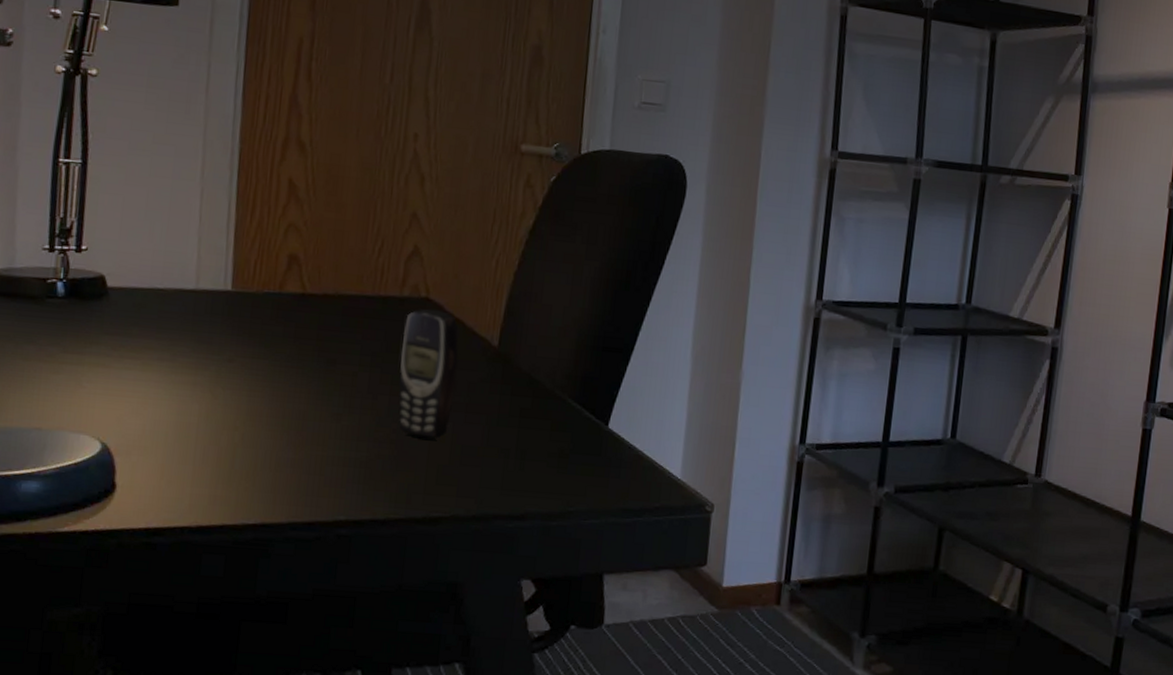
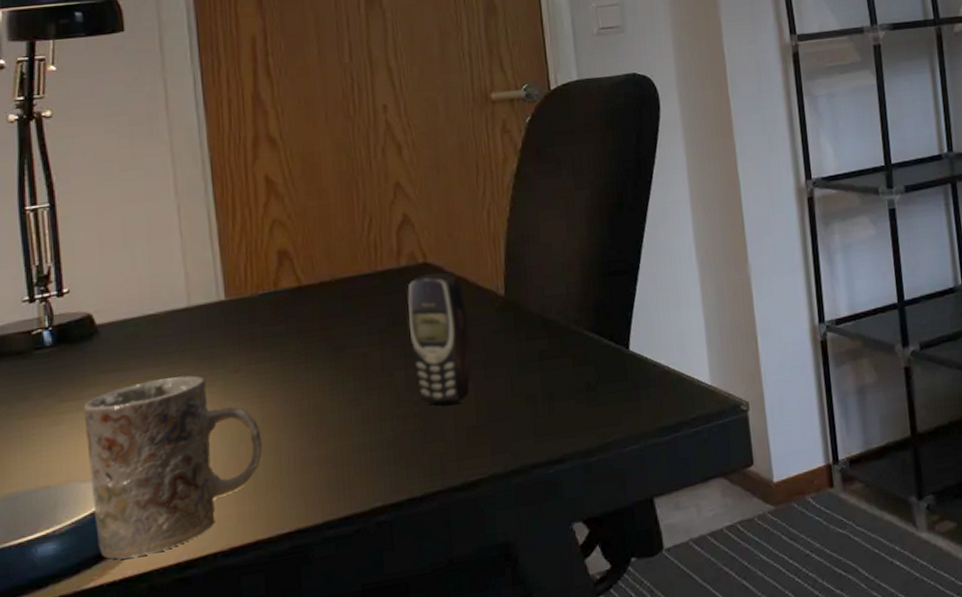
mug: none [77,351,244,514] -> present [83,375,263,560]

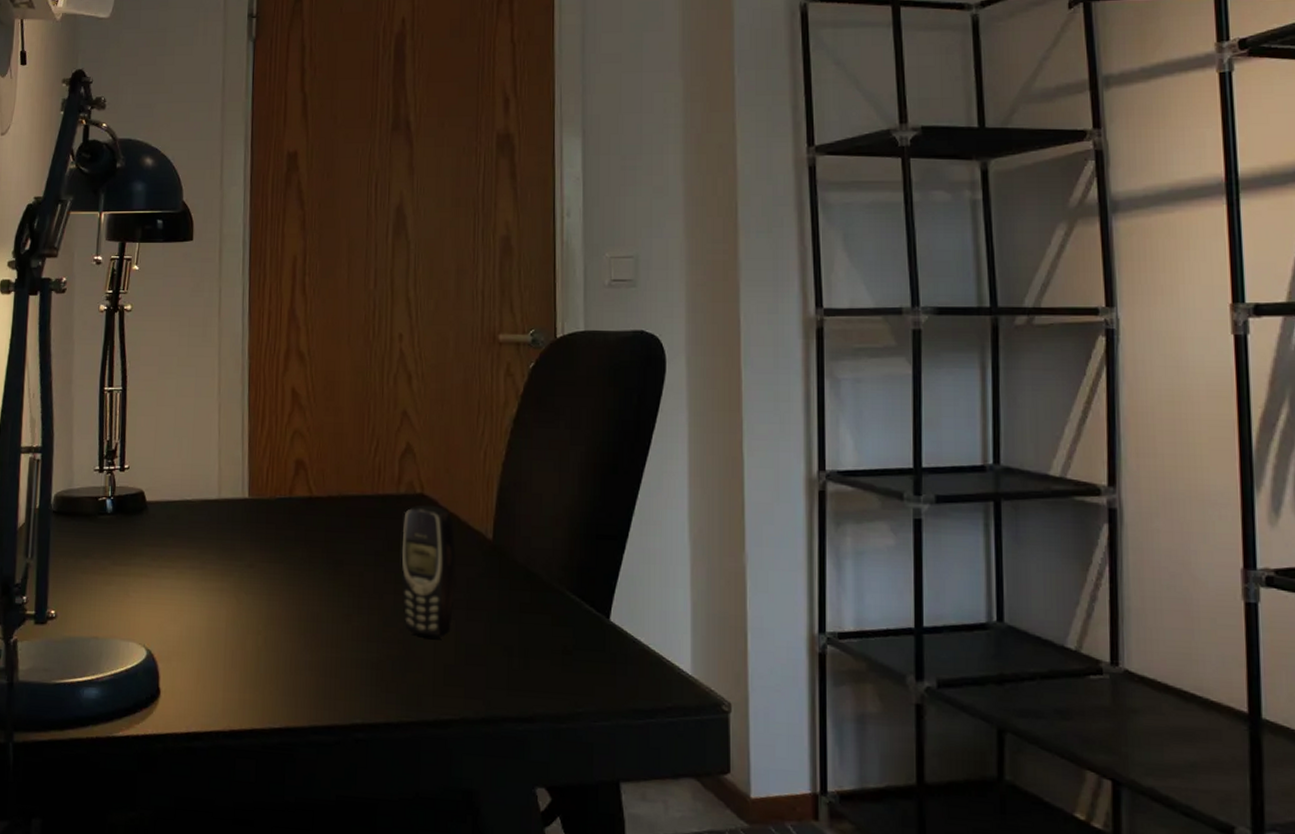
mug: present [83,375,263,560] -> none [128,560,266,719]

